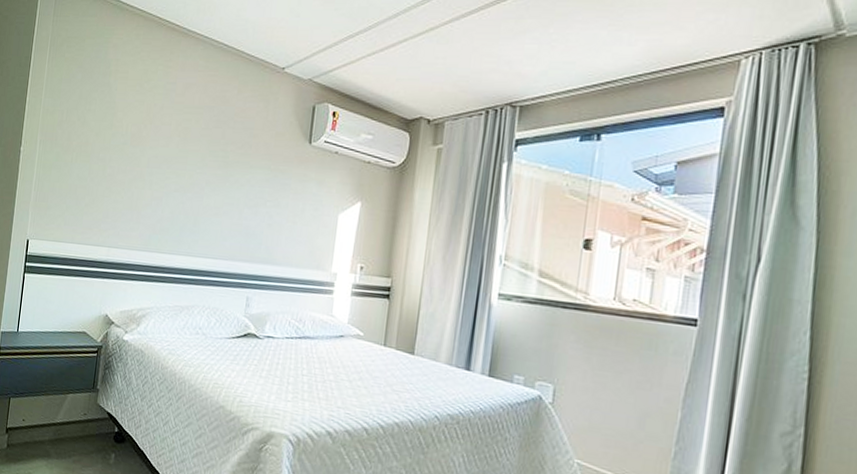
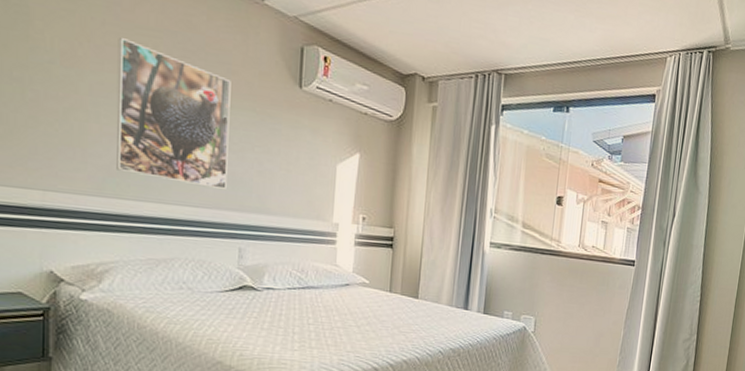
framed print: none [159,118,252,243] -> present [116,38,231,191]

